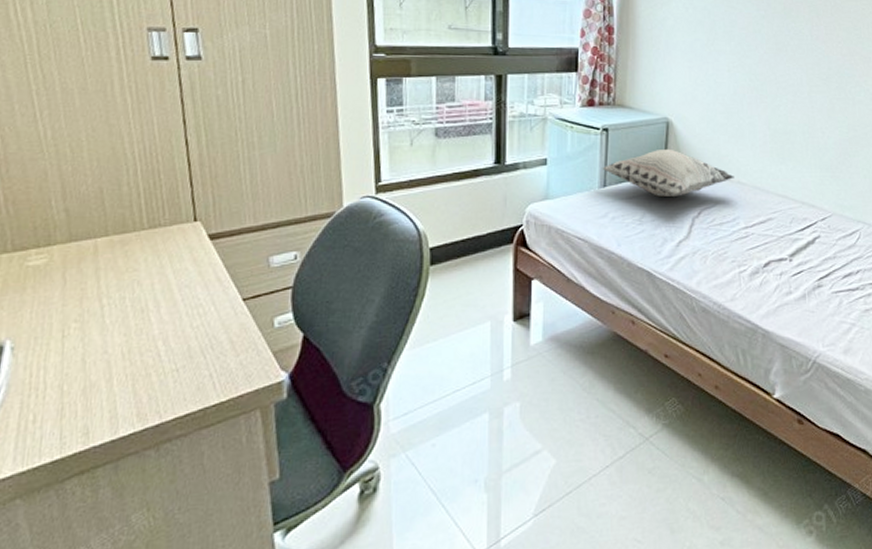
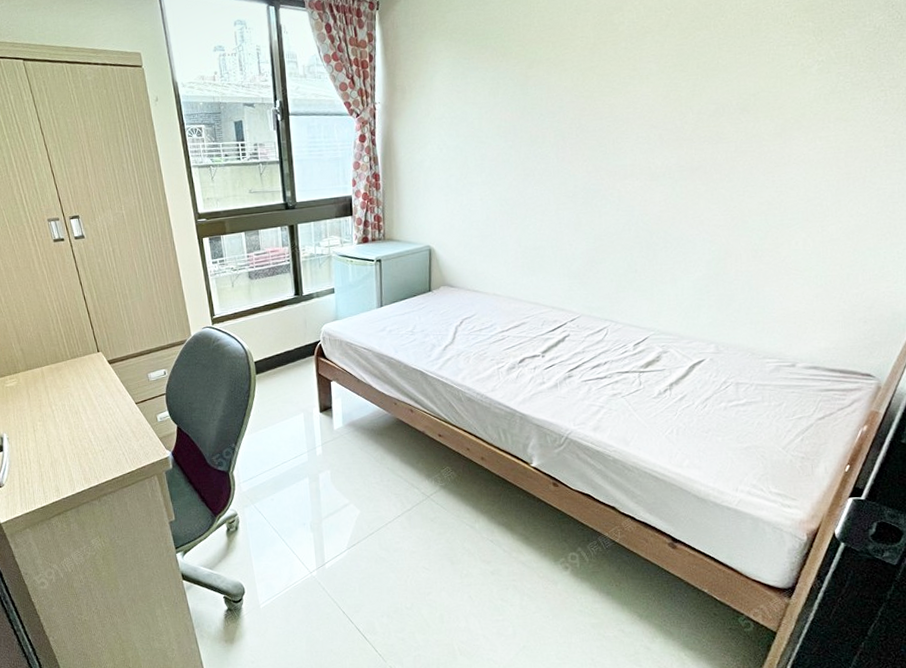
decorative pillow: present [602,148,734,197] -> none [378,271,490,311]

